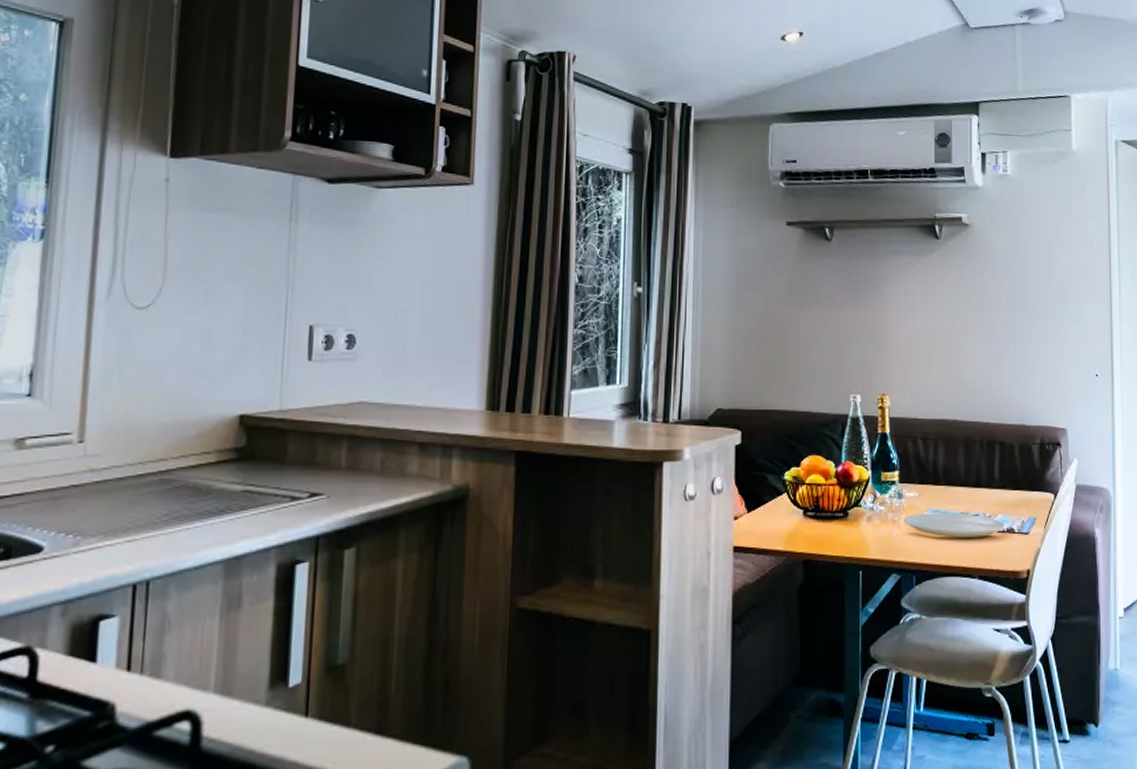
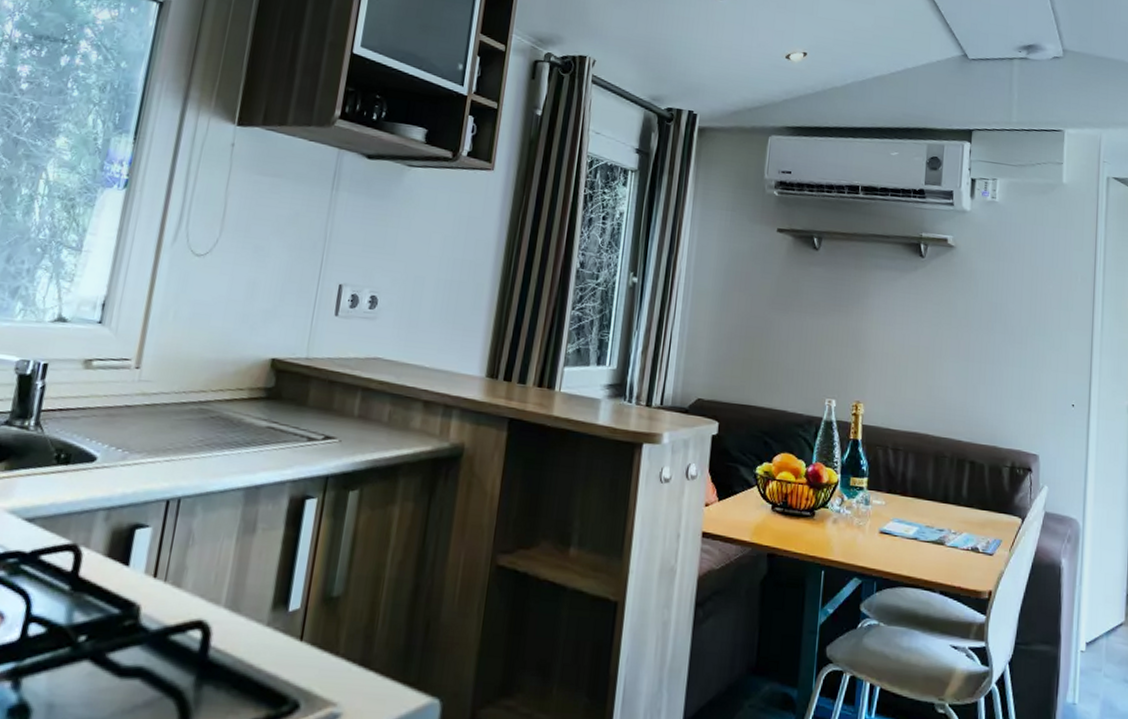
plate: present [903,512,1005,538] -> none [868,521,970,553]

